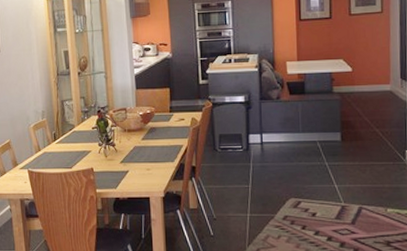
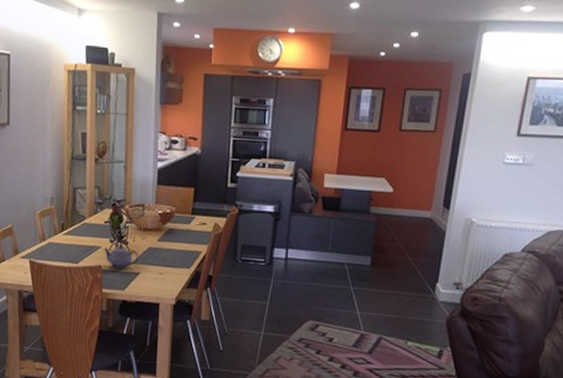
teapot: none [93,146,127,169] -> present [103,244,140,269]

